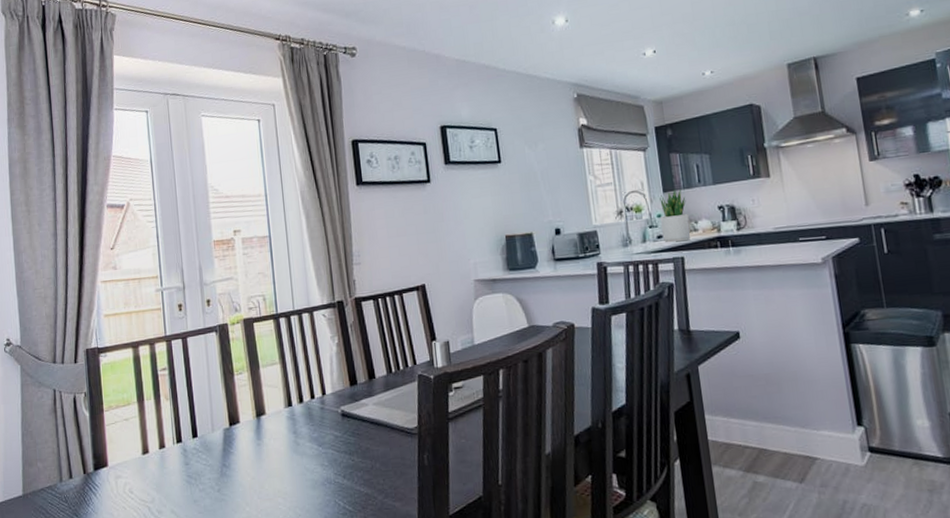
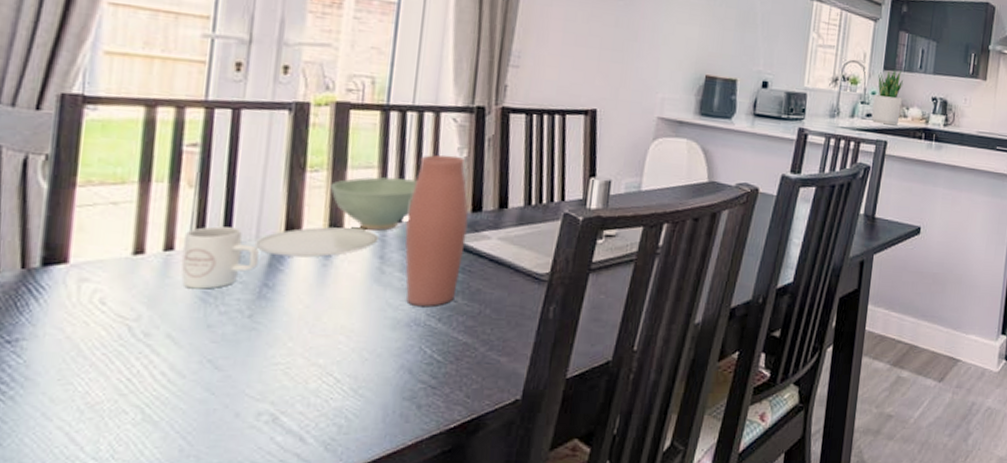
mug: none [169,425,217,475] -> present [181,226,259,289]
plate: none [212,412,290,442] -> present [254,227,379,258]
bowl: none [251,368,308,413] -> present [330,177,418,231]
vase: none [305,343,352,468] -> present [405,154,469,307]

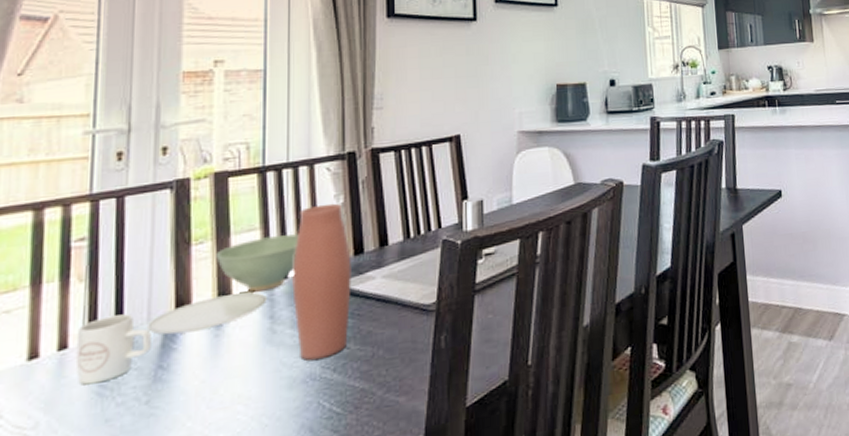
planter: present [872,70,904,126] -> none [714,47,742,100]

